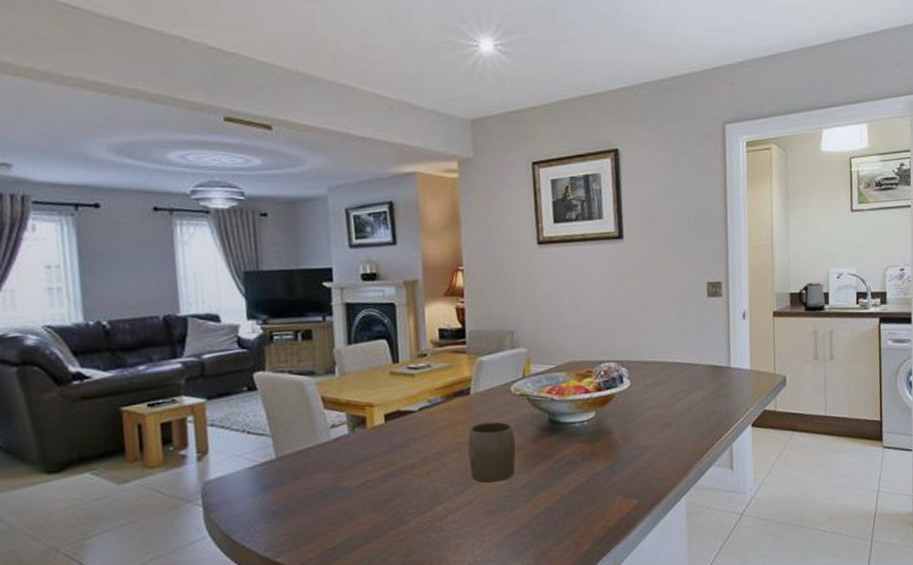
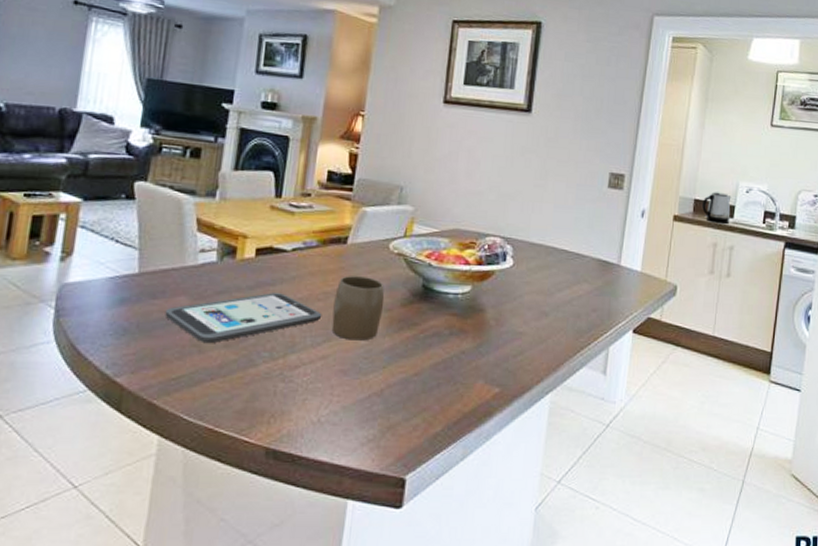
tablet: none [309,451,460,512] -> present [165,293,322,344]

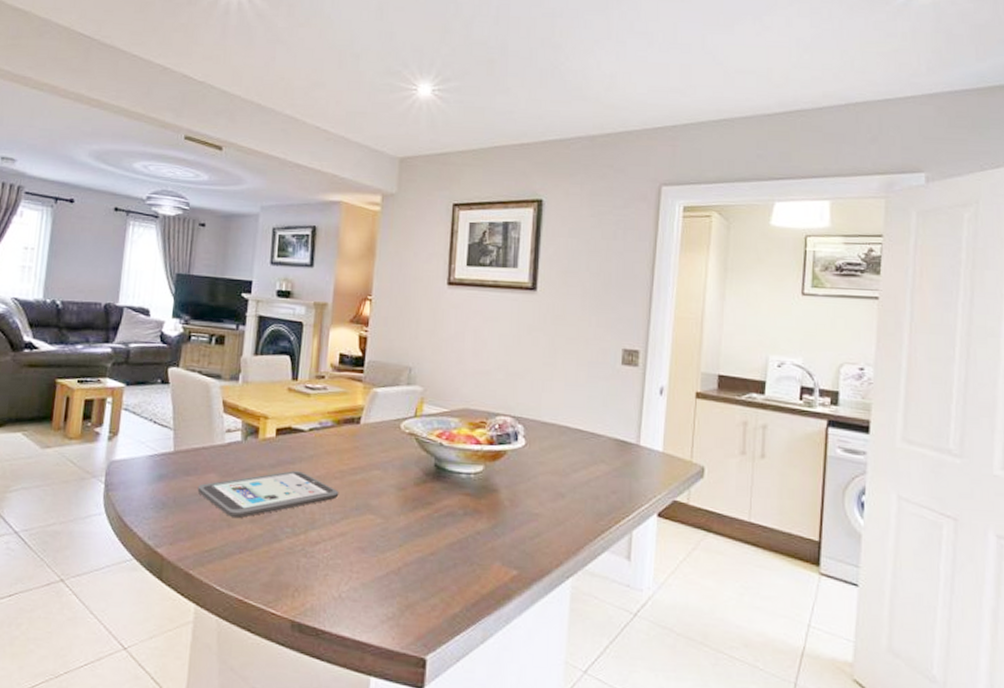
mug: present [331,276,385,341] -> none [348,455,398,519]
kettle: present [701,192,732,225] -> none [727,367,761,402]

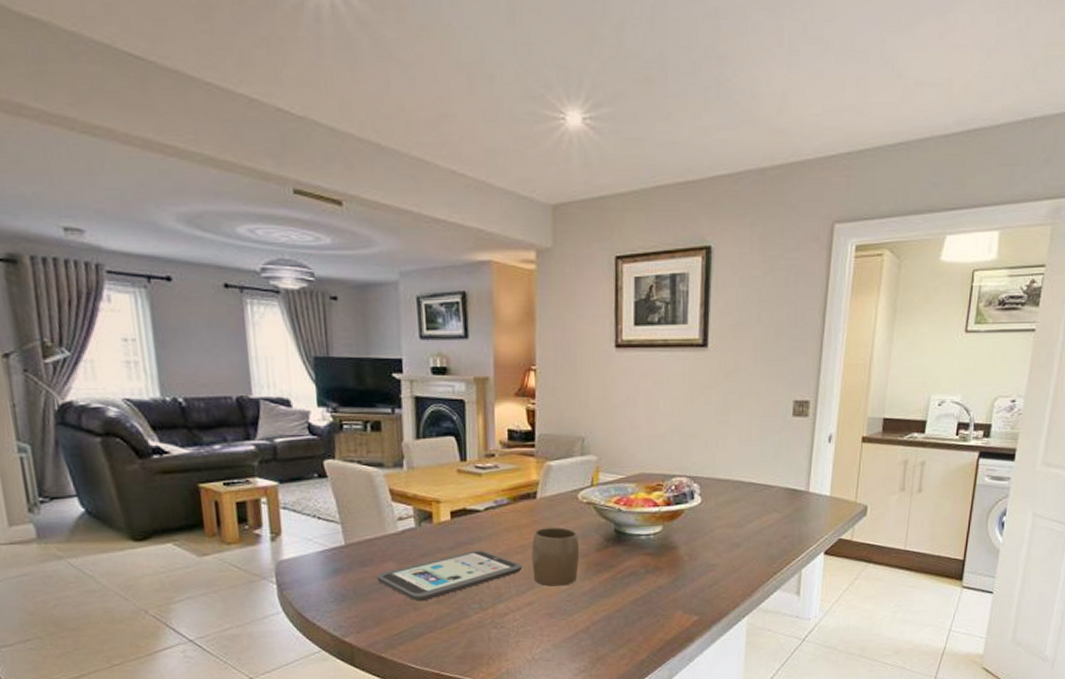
mug: none [348,455,398,519] -> present [531,527,580,586]

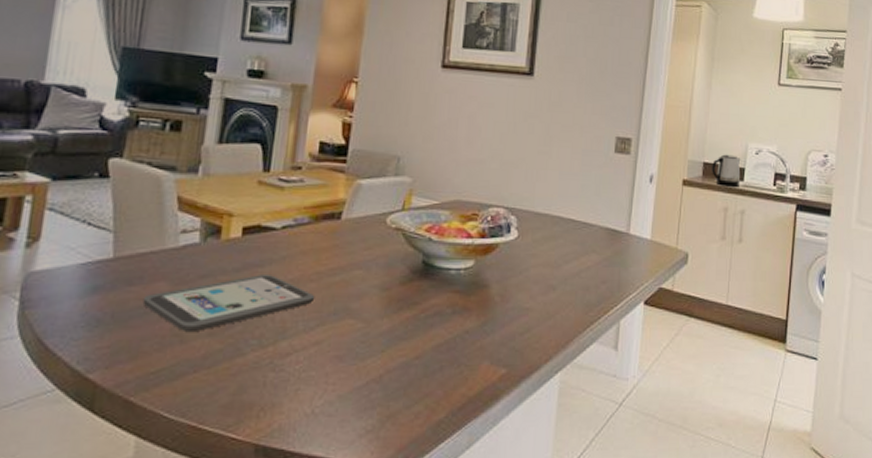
mug: present [531,527,580,586] -> none [325,254,382,323]
kettle: none [891,408,923,441] -> present [711,154,741,188]

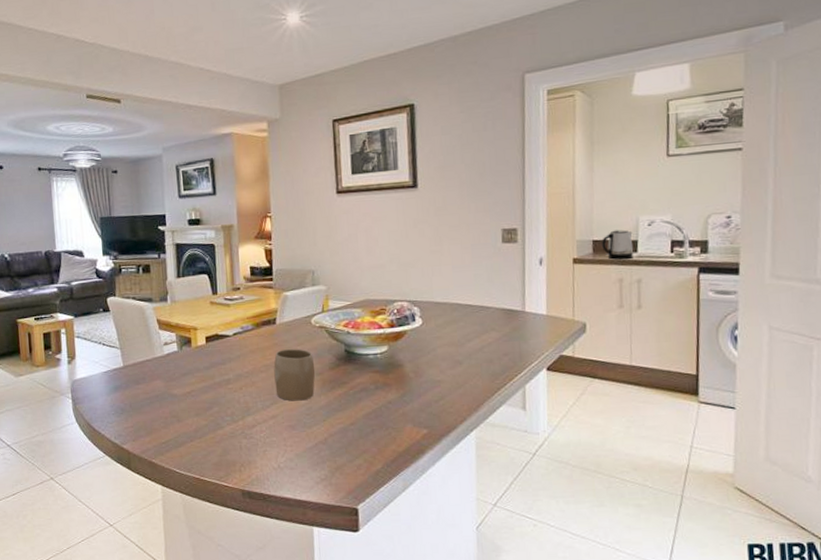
tablet: present [142,275,315,333] -> none [148,370,267,414]
mug: none [325,254,382,323] -> present [273,349,316,401]

